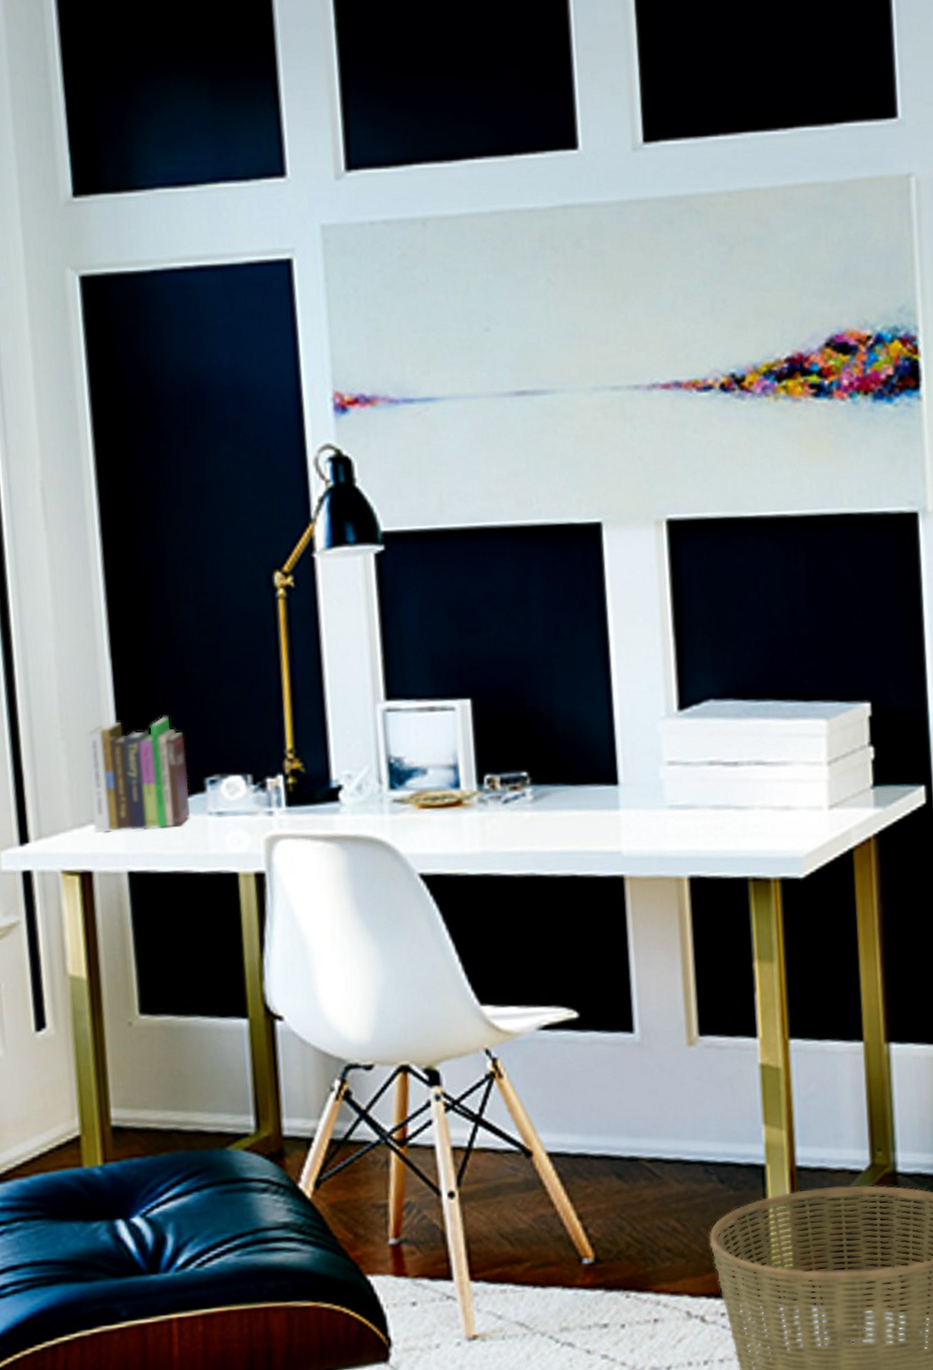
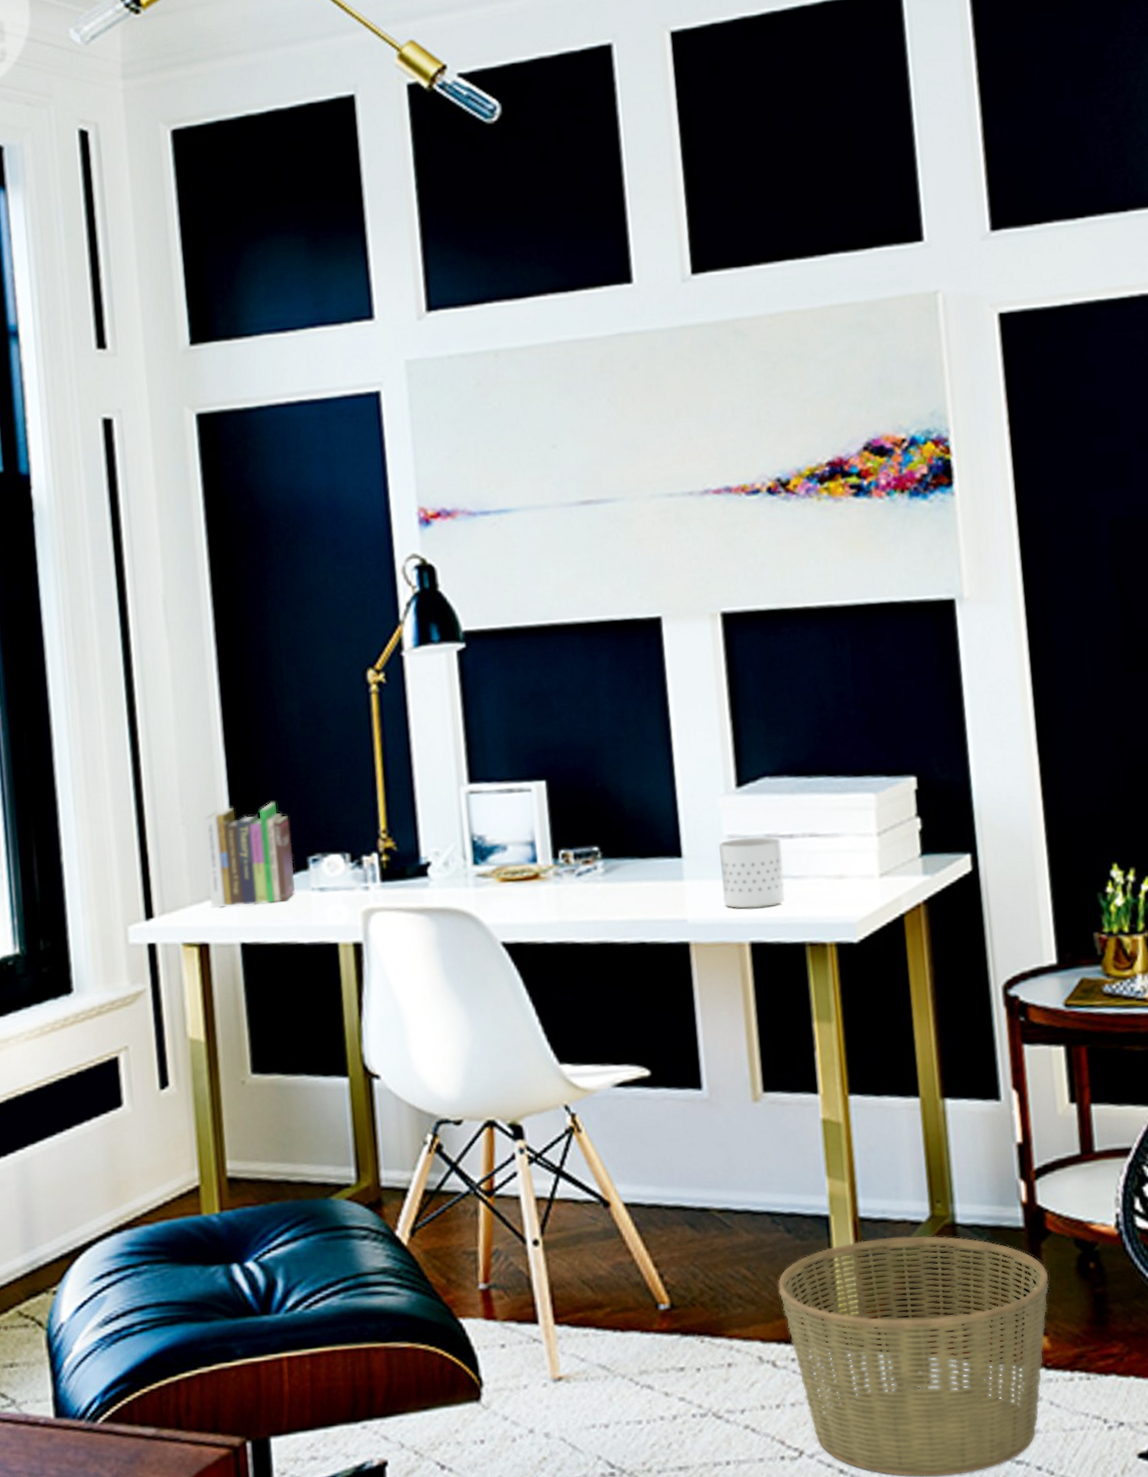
mug: none [658,763,728,841] -> present [719,836,786,909]

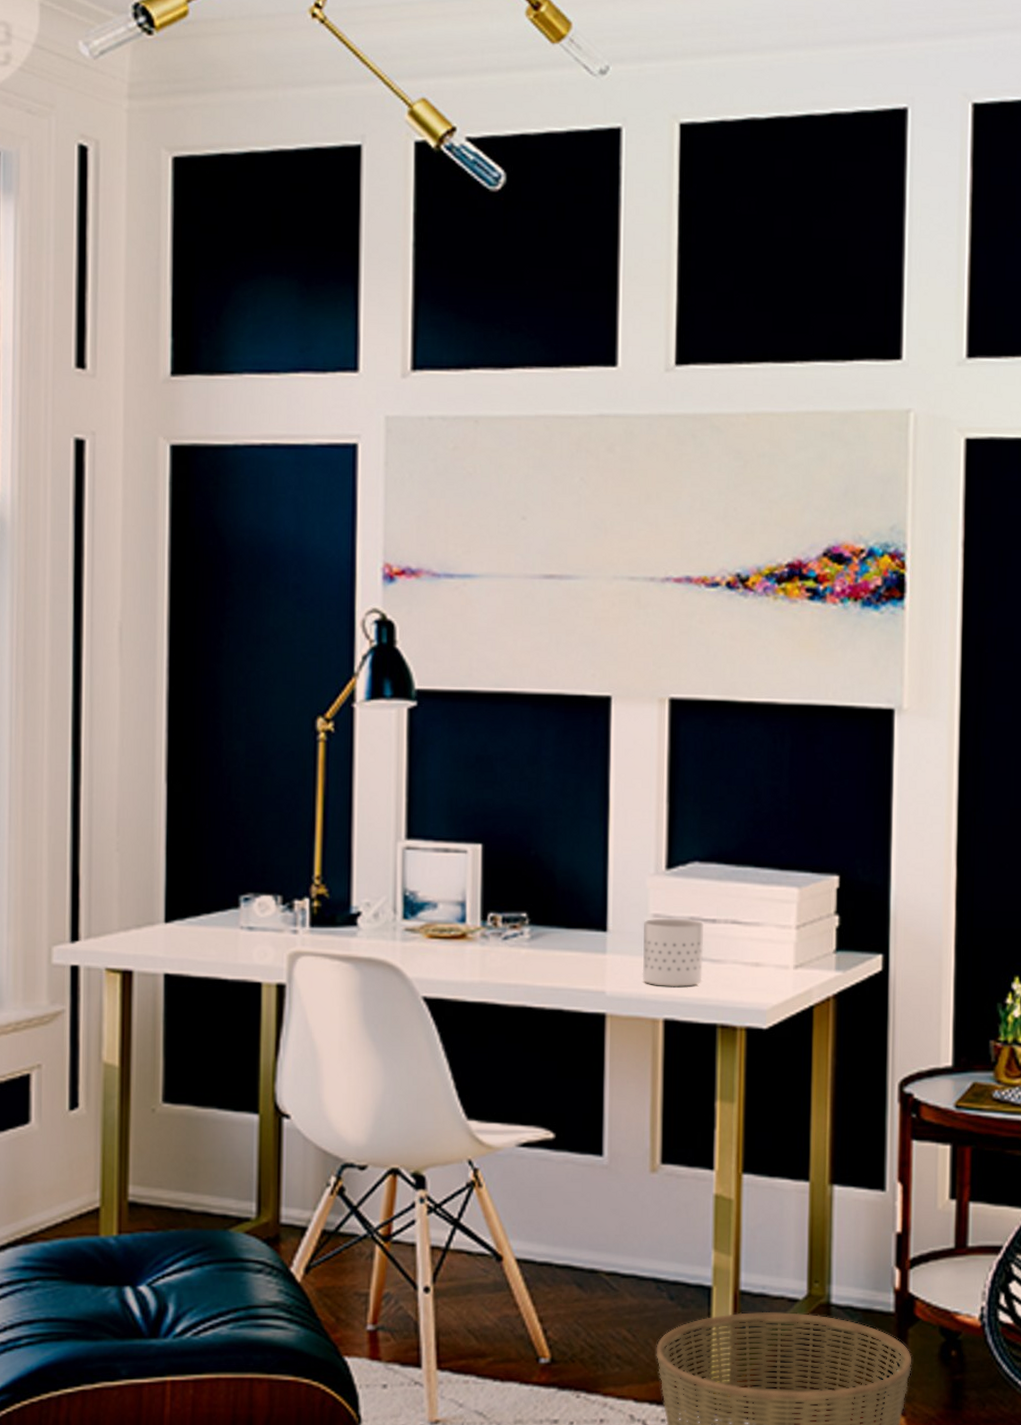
books: present [202,801,295,907] -> none [137,837,225,937]

